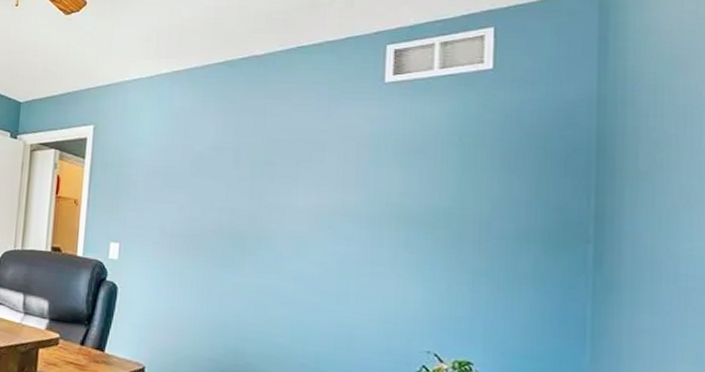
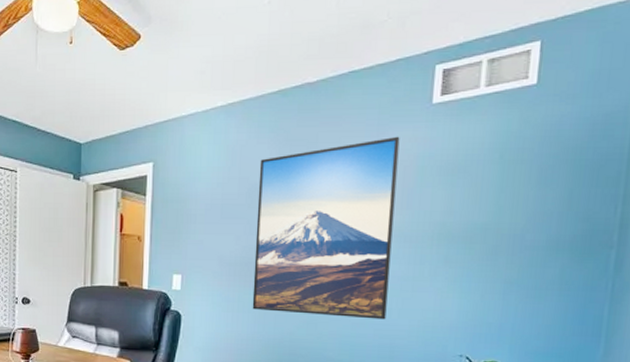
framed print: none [195,112,352,306] -> present [252,136,400,320]

